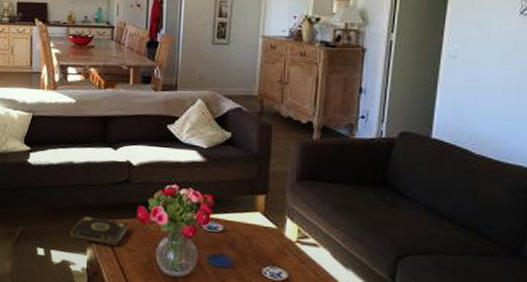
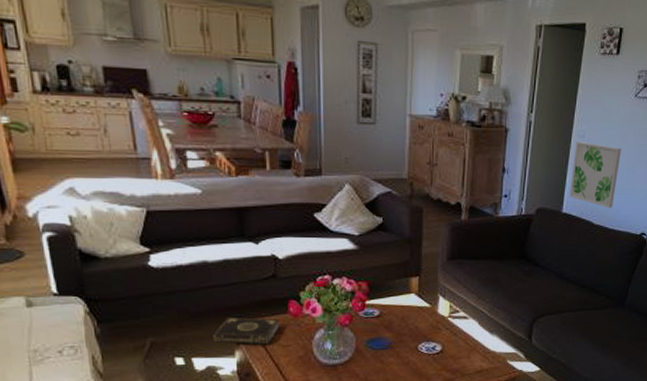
wall art: none [440,62,506,137] -> present [570,142,621,208]

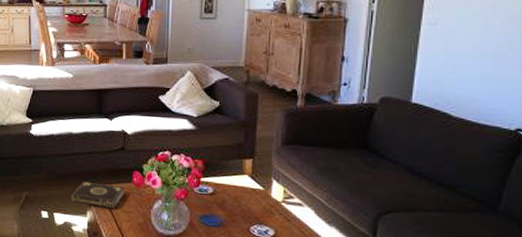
wall art: present [570,142,621,208] -> none [420,30,485,100]

